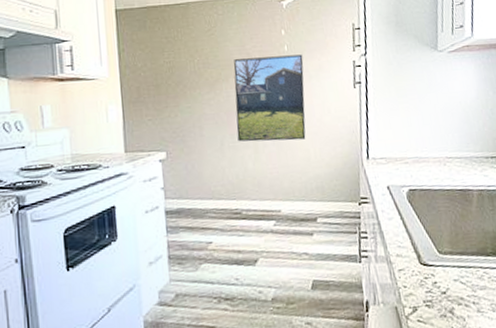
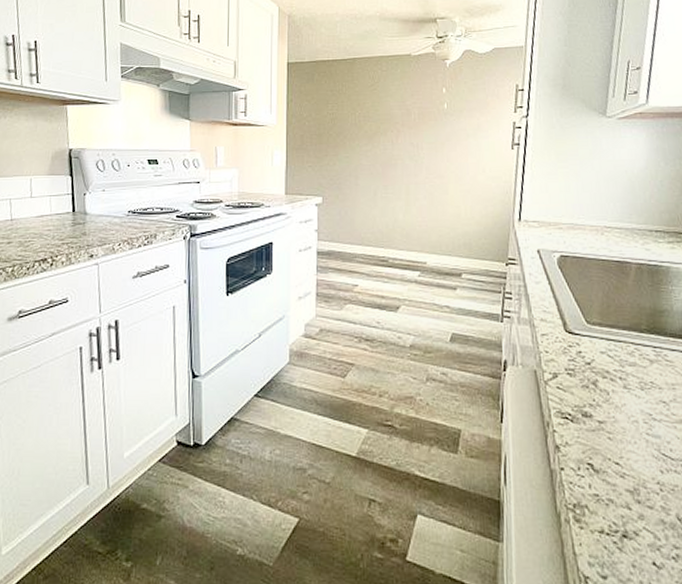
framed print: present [233,54,306,142] -> none [390,113,462,196]

